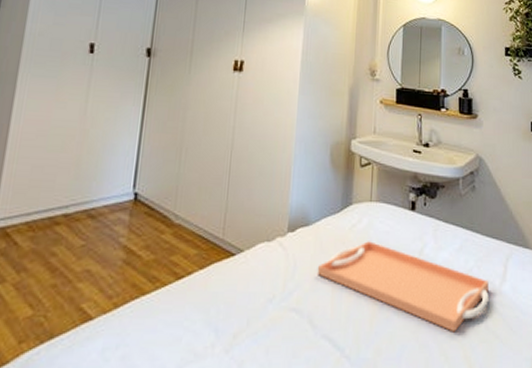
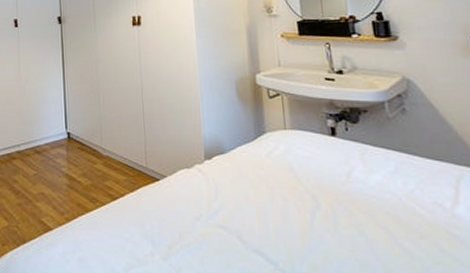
serving tray: present [317,241,489,333] -> none [238,166,440,253]

